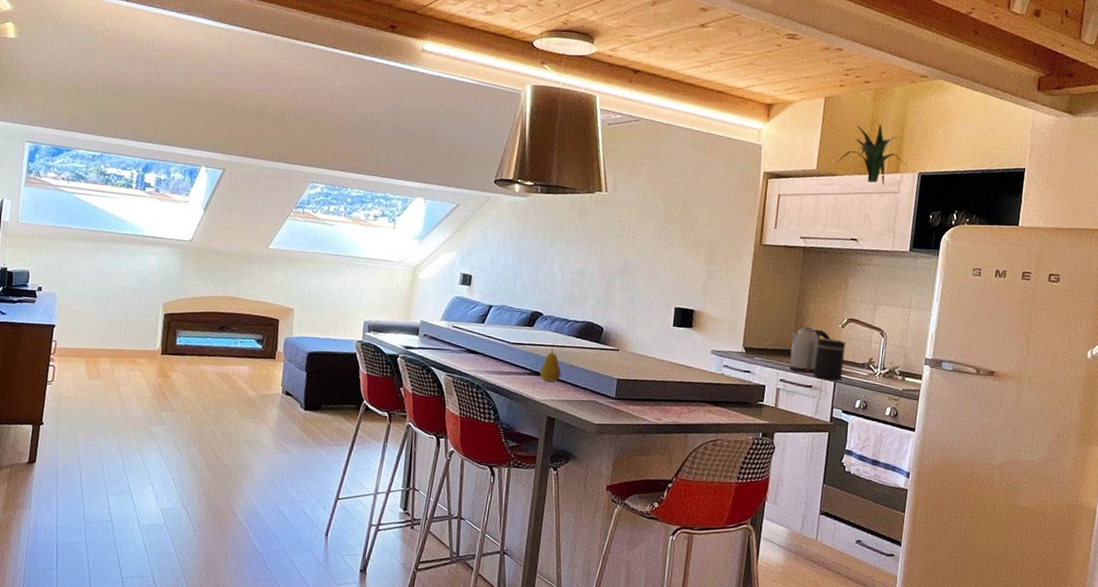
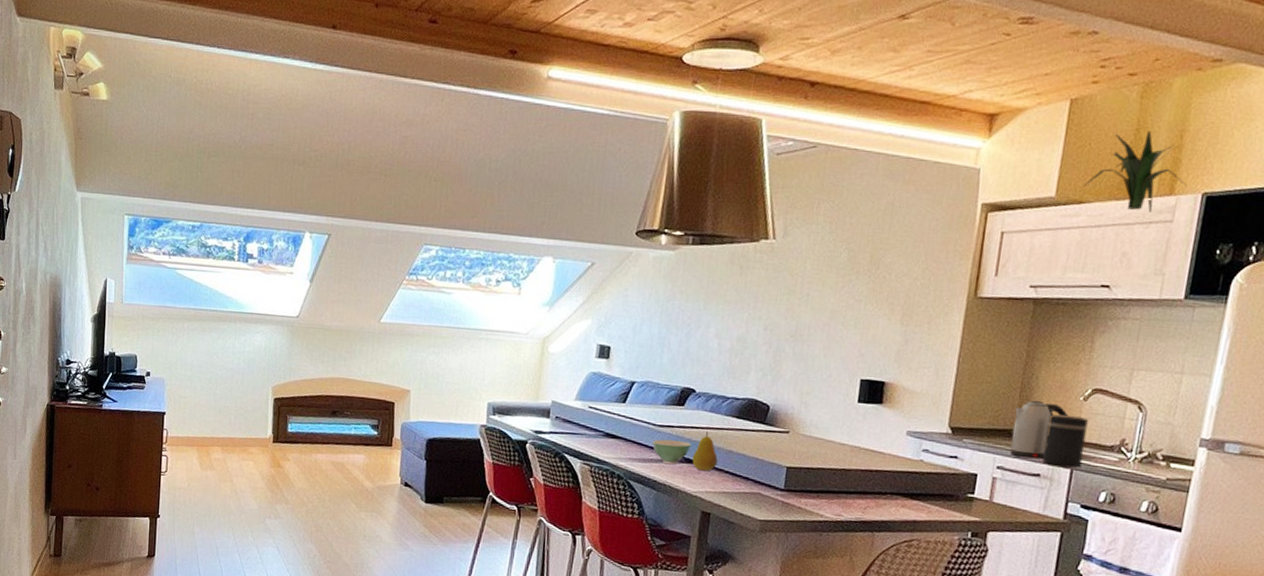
bowl: none [506,355,539,377] -> present [651,439,691,465]

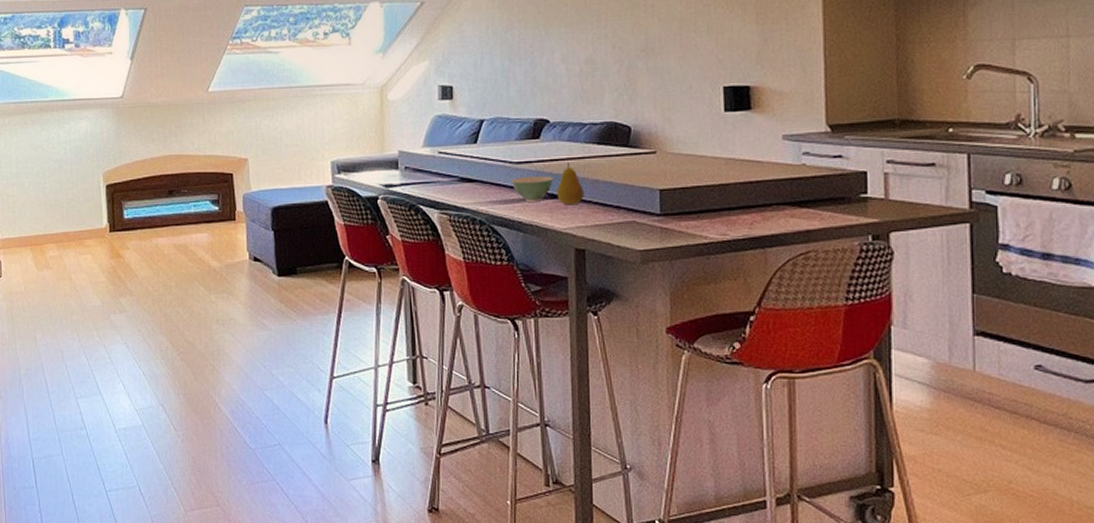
kettle: present [1010,400,1068,459] -> none [895,84,953,148]
cylinder: present [1042,414,1088,467] -> none [933,96,979,152]

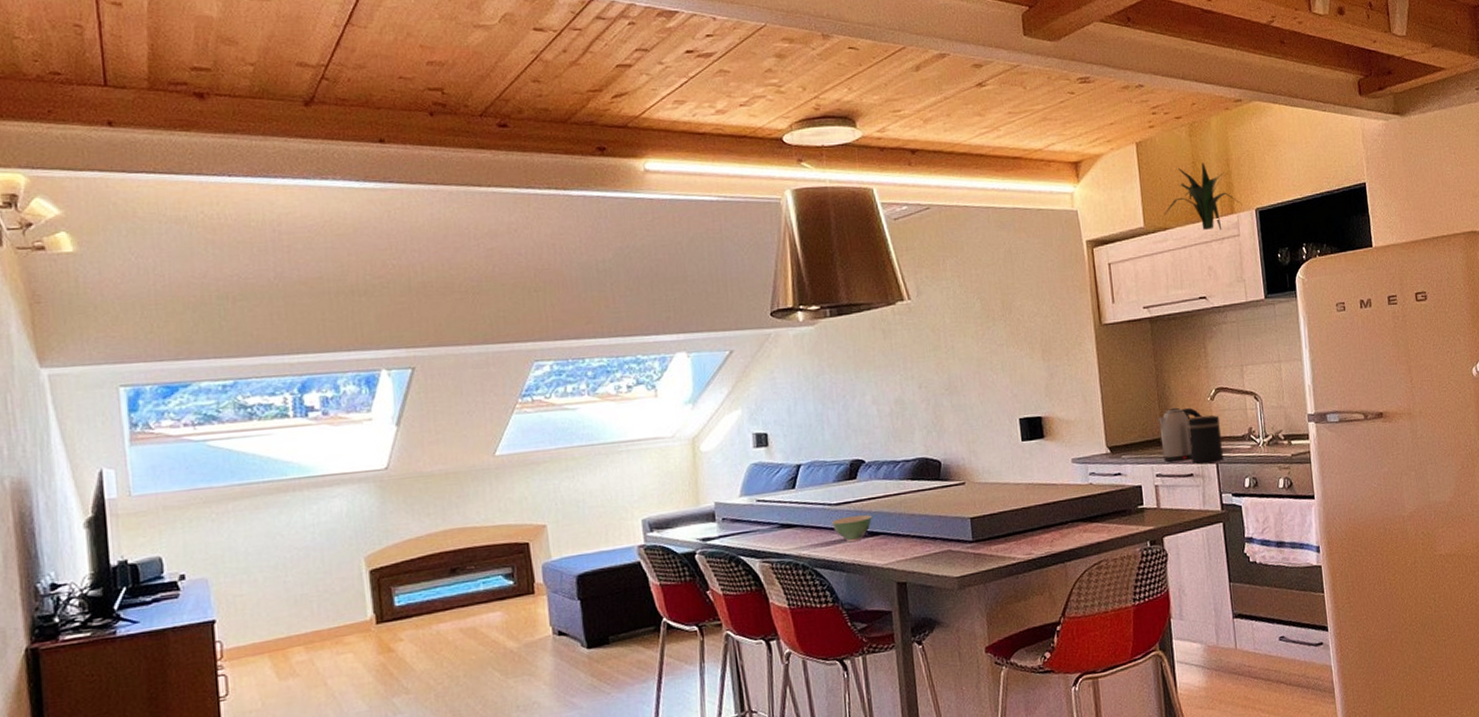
fruit: present [556,162,584,205] -> none [876,499,902,541]
kettle: none [895,84,953,148] -> present [1158,407,1202,462]
cylinder: none [933,96,979,152] -> present [1187,415,1224,463]

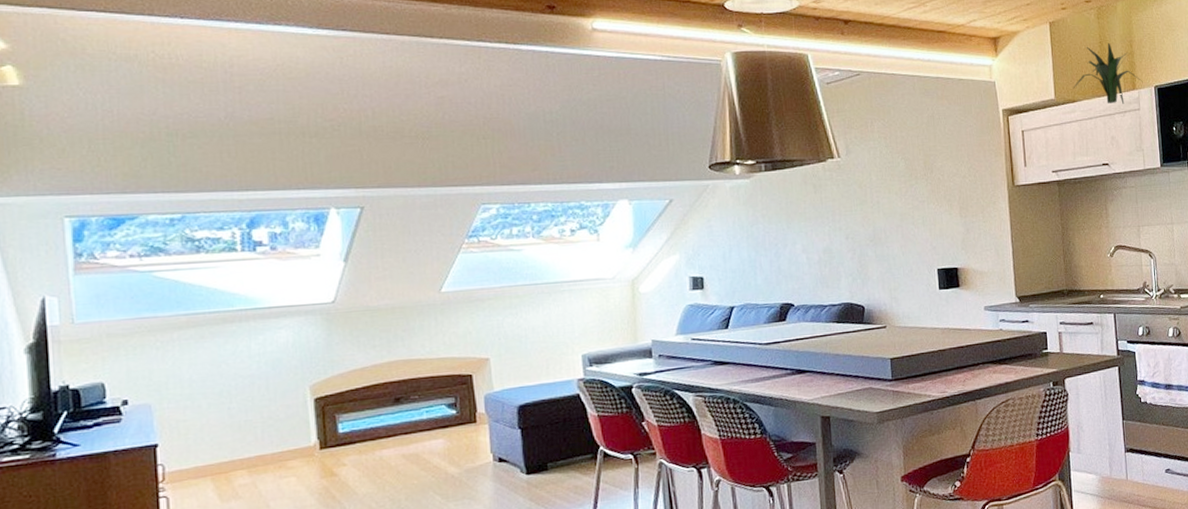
bowl: present [831,514,872,543] -> none [761,353,800,380]
kettle: present [1158,407,1202,462] -> none [1063,262,1102,312]
cylinder: present [1187,415,1224,463] -> none [1089,270,1121,313]

